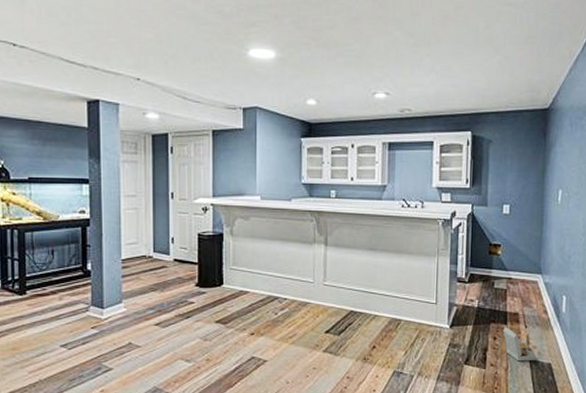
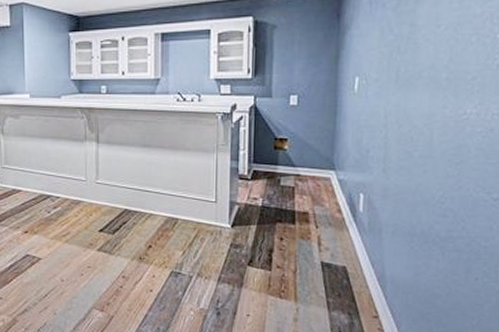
cardboard box: present [503,327,537,362] -> none [290,227,329,264]

